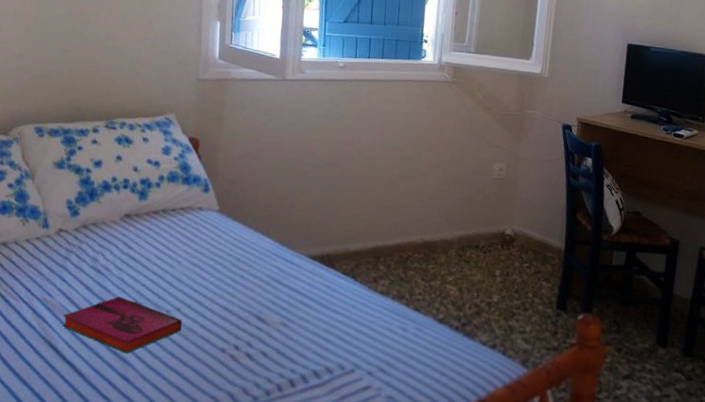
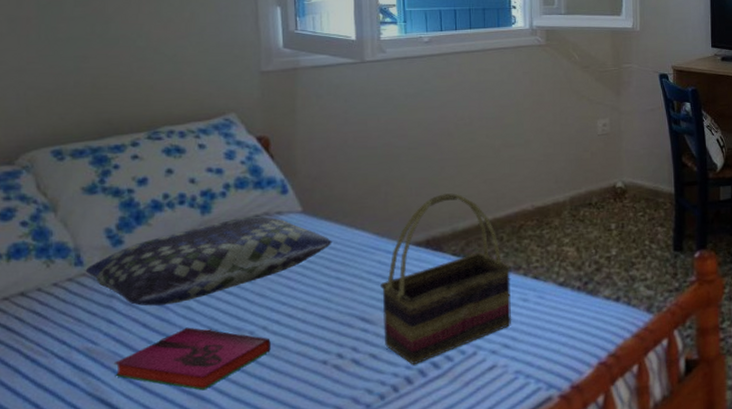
cushion: none [49,208,241,274] -> present [85,216,332,306]
woven basket: none [275,213,395,370] -> present [381,193,512,365]

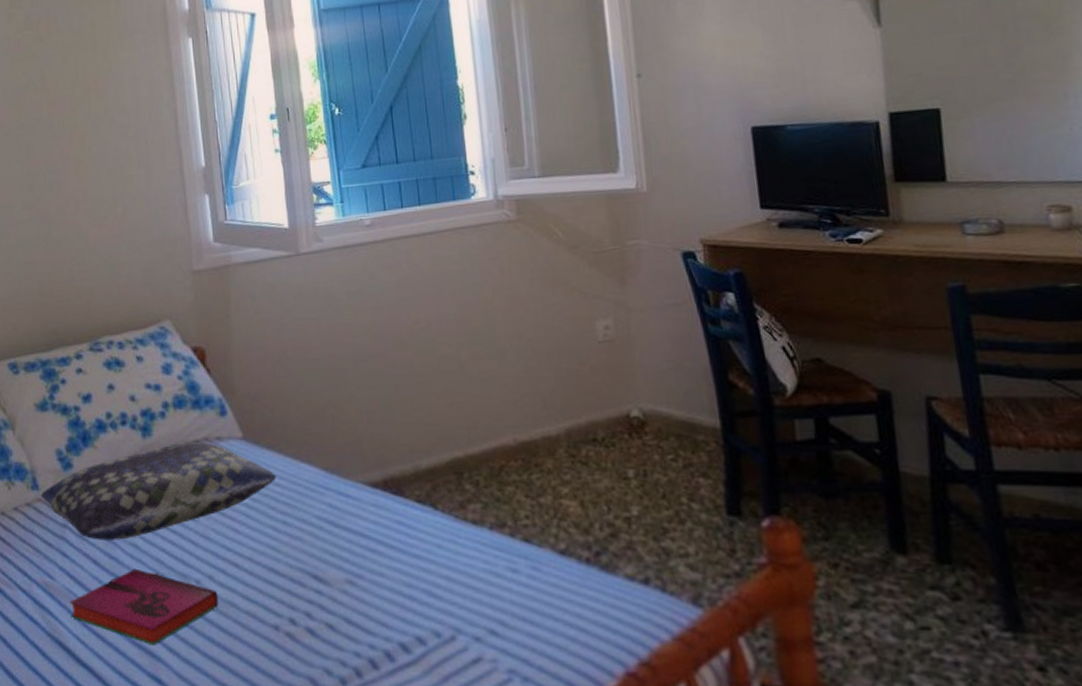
woven basket: present [381,193,512,365] -> none [333,419,499,645]

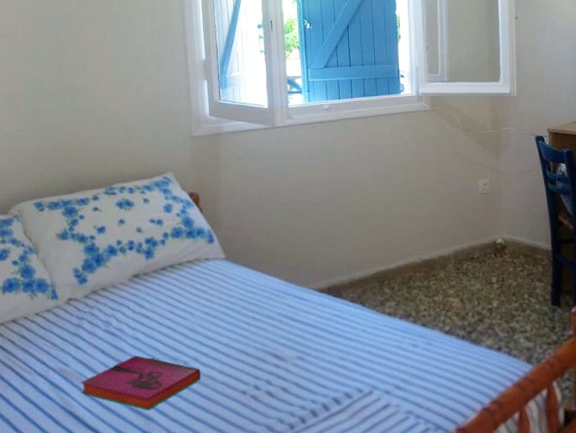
cushion: present [40,442,277,540] -> none [59,262,250,336]

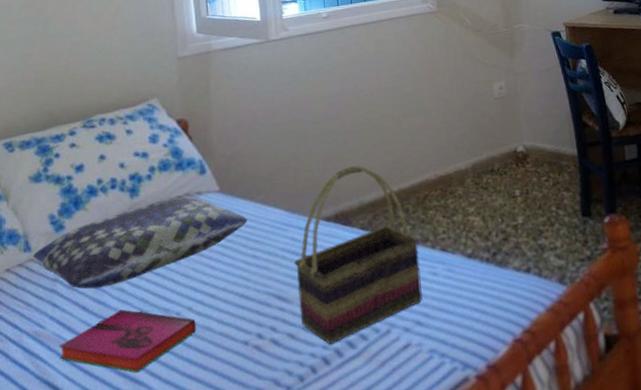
cushion: none [59,262,250,336] -> present [32,197,248,289]
woven basket: none [290,245,403,400] -> present [294,165,423,345]

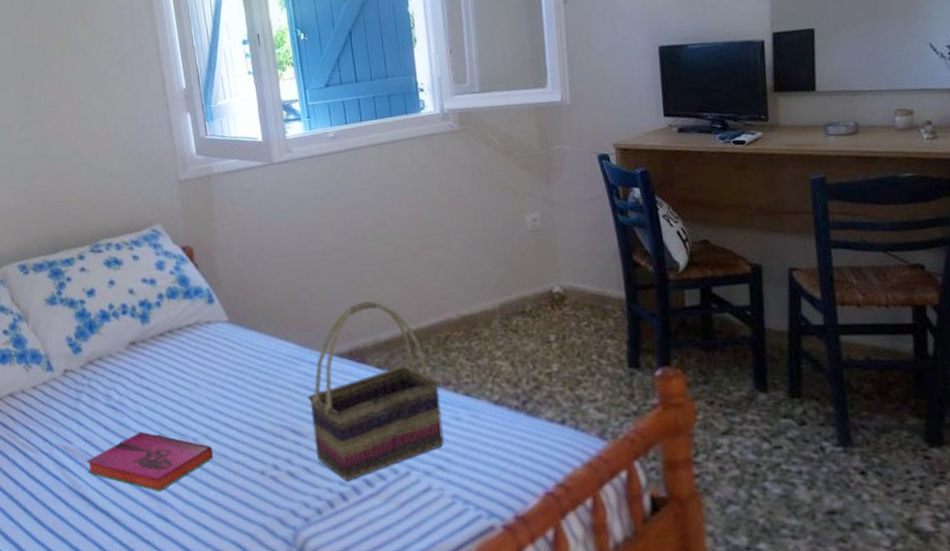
cushion: present [32,197,248,289] -> none [55,326,259,410]

